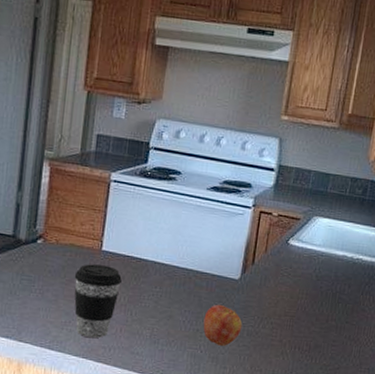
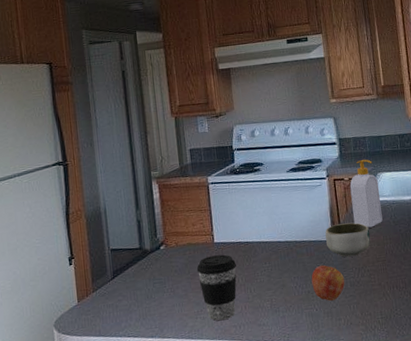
bowl: none [232,263,286,304] -> present [325,222,371,258]
soap bottle: none [270,196,312,277] -> present [350,159,383,228]

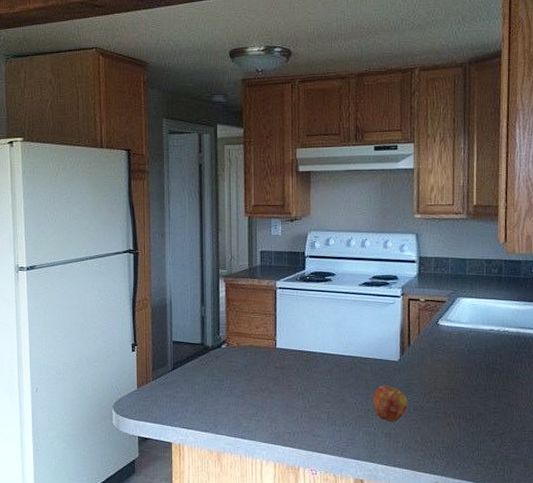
coffee cup: present [196,254,237,321] -> none [256,361,296,426]
bowl: present [325,222,371,258] -> none [393,346,441,381]
soap bottle: present [350,159,383,228] -> none [424,281,457,354]

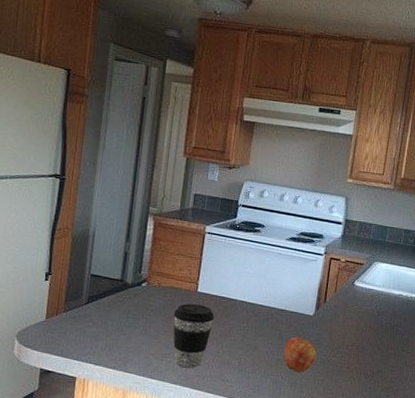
coffee cup: none [256,361,296,426] -> present [173,303,214,368]

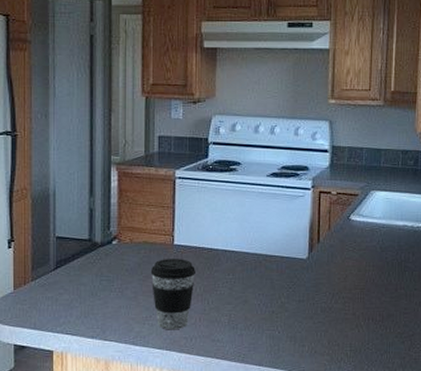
apple: present [283,337,317,373] -> none [278,284,315,325]

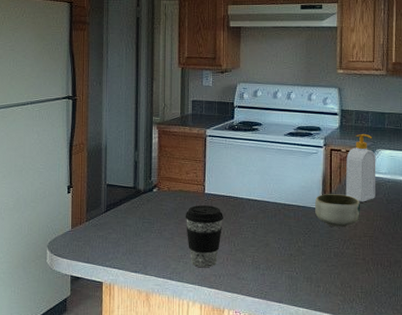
bowl: none [301,242,352,280] -> present [315,194,361,228]
soap bottle: none [335,173,370,251] -> present [345,133,376,202]

